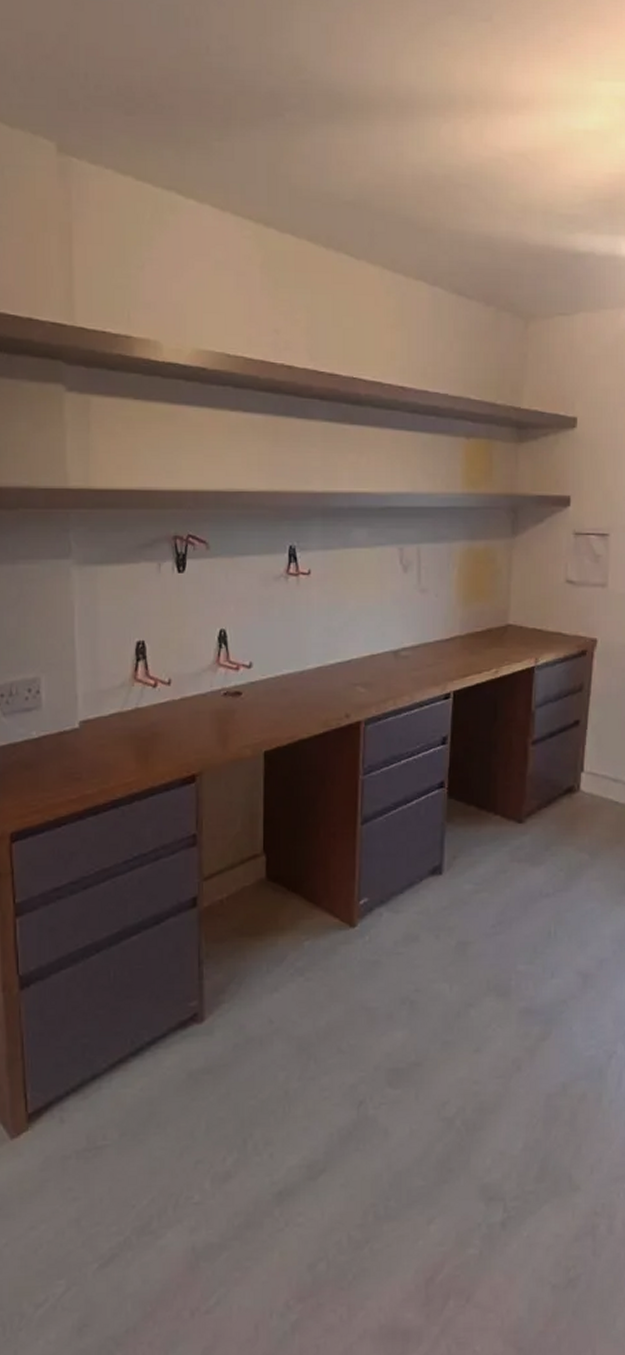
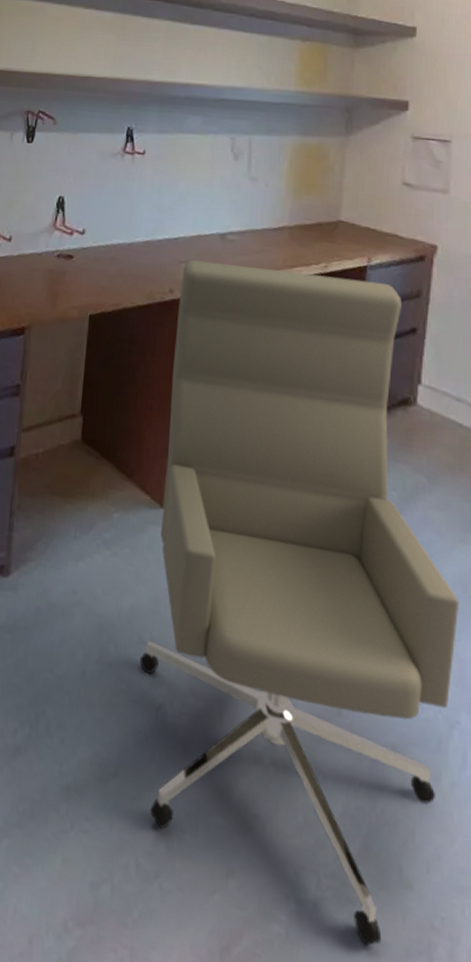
office chair: none [339,680,615,1242] -> present [139,259,458,946]

